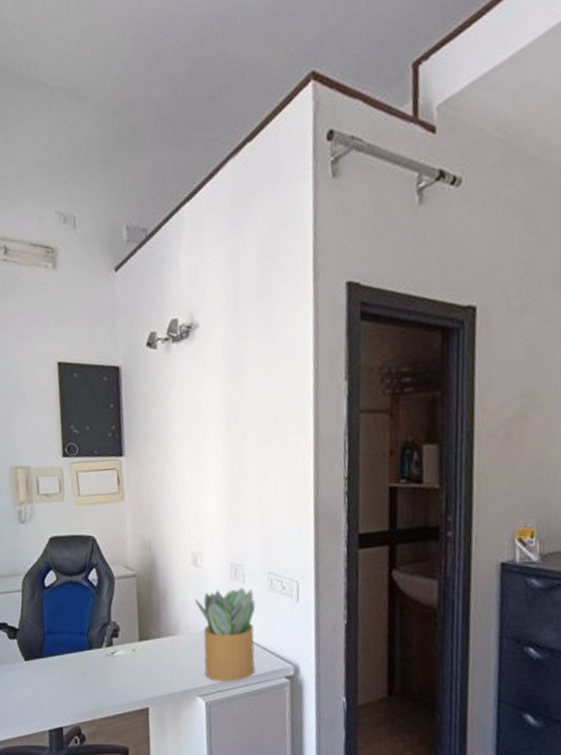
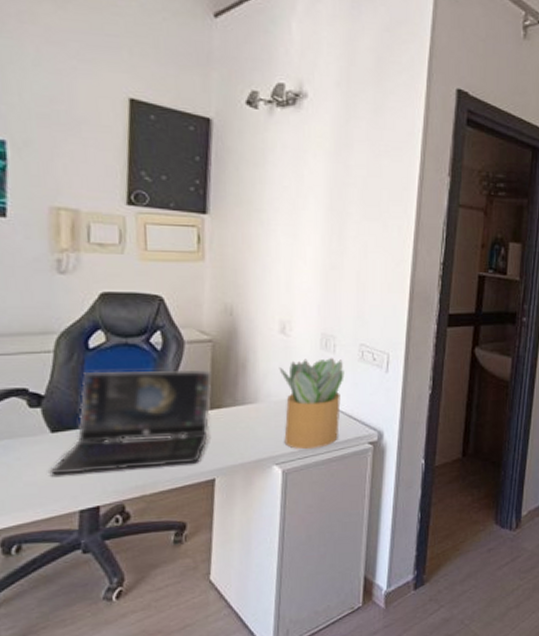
laptop: none [26,602,140,697] -> present [49,369,212,475]

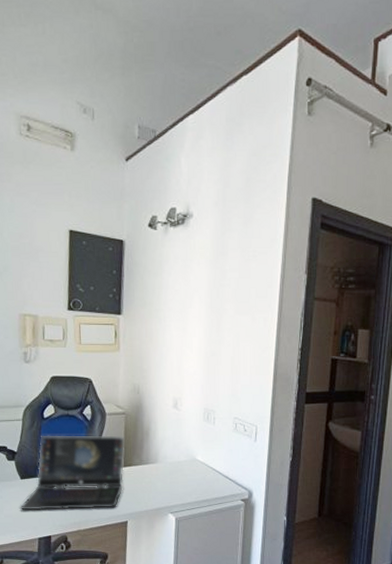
potted plant: present [279,358,344,450] -> none [172,429,222,503]

